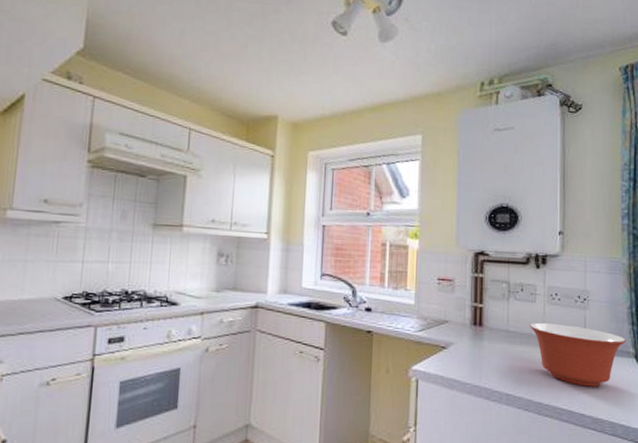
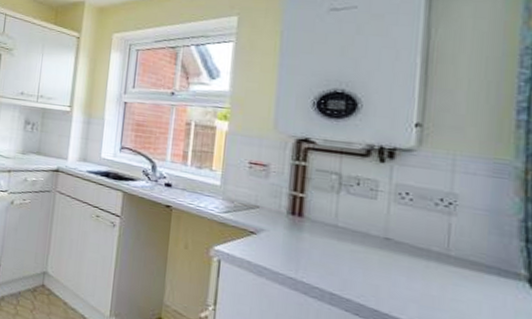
mixing bowl: present [530,322,626,387] -> none [367,221,514,307]

